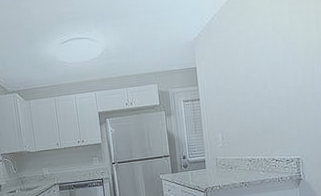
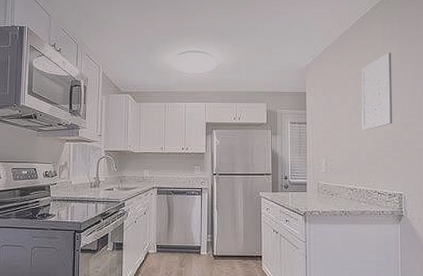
wall art: none [251,12,287,100] -> present [361,52,393,131]

